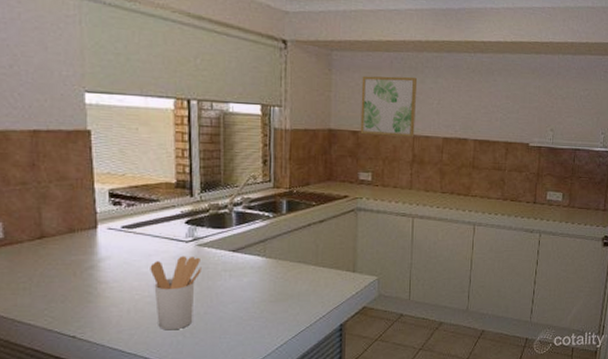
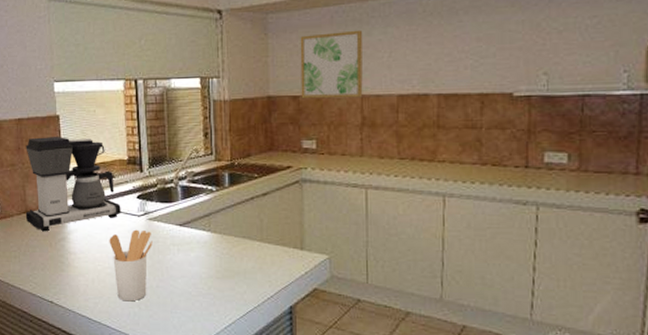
coffee maker: none [40,153,166,260] -> present [25,137,121,232]

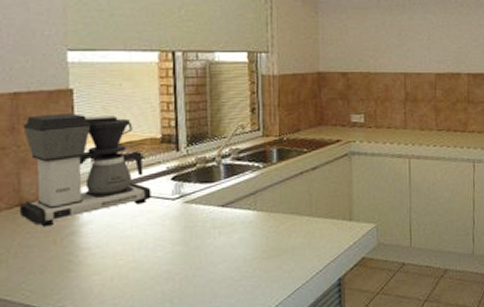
utensil holder: present [109,229,153,302] -> none [134,214,189,298]
wall art: present [300,30,363,99] -> none [349,14,406,76]

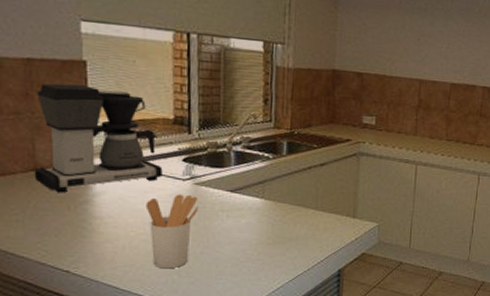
utensil holder: none [134,214,189,298] -> present [145,194,199,269]

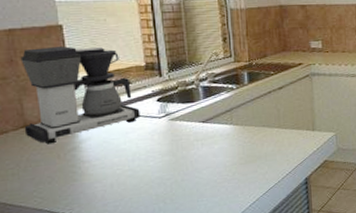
utensil holder: present [145,194,199,269] -> none [128,130,176,199]

